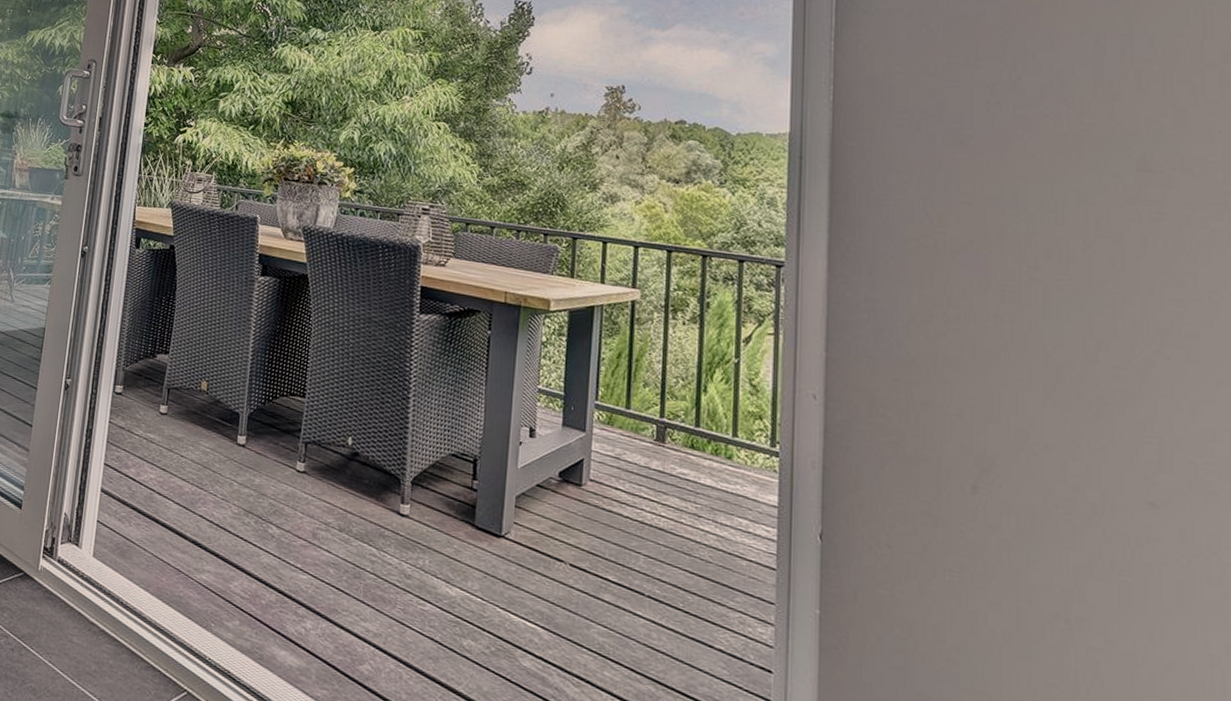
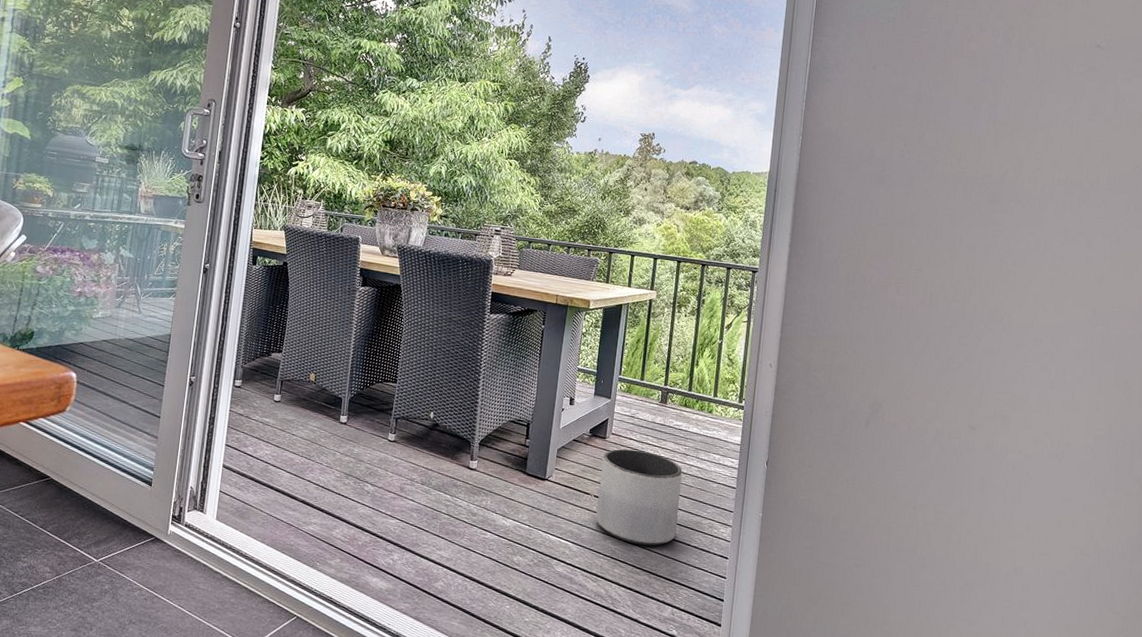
planter: none [574,501,694,644] -> present [596,449,682,546]

